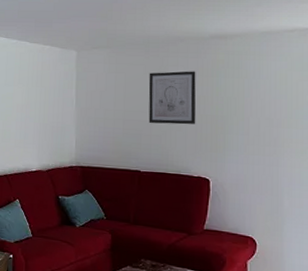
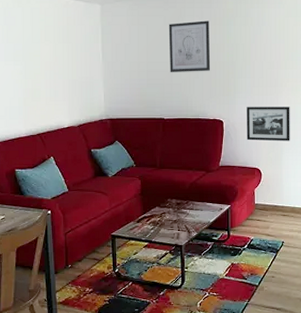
picture frame: none [238,167,294,210] -> present [246,107,290,141]

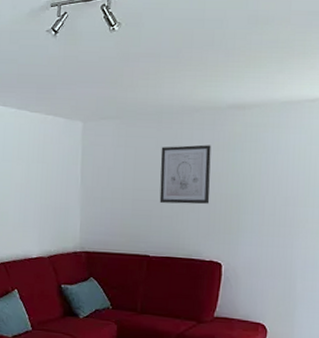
picture frame: present [246,107,290,141] -> none [250,249,308,295]

